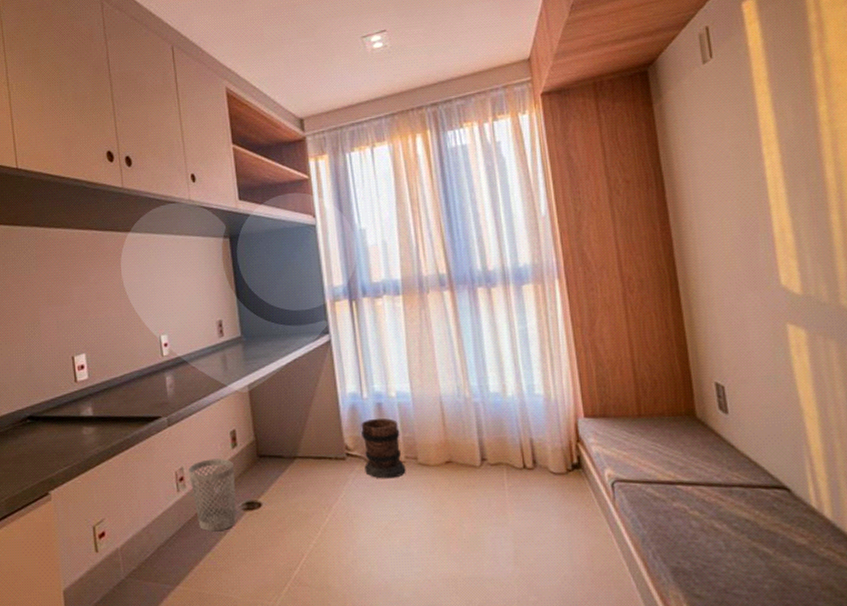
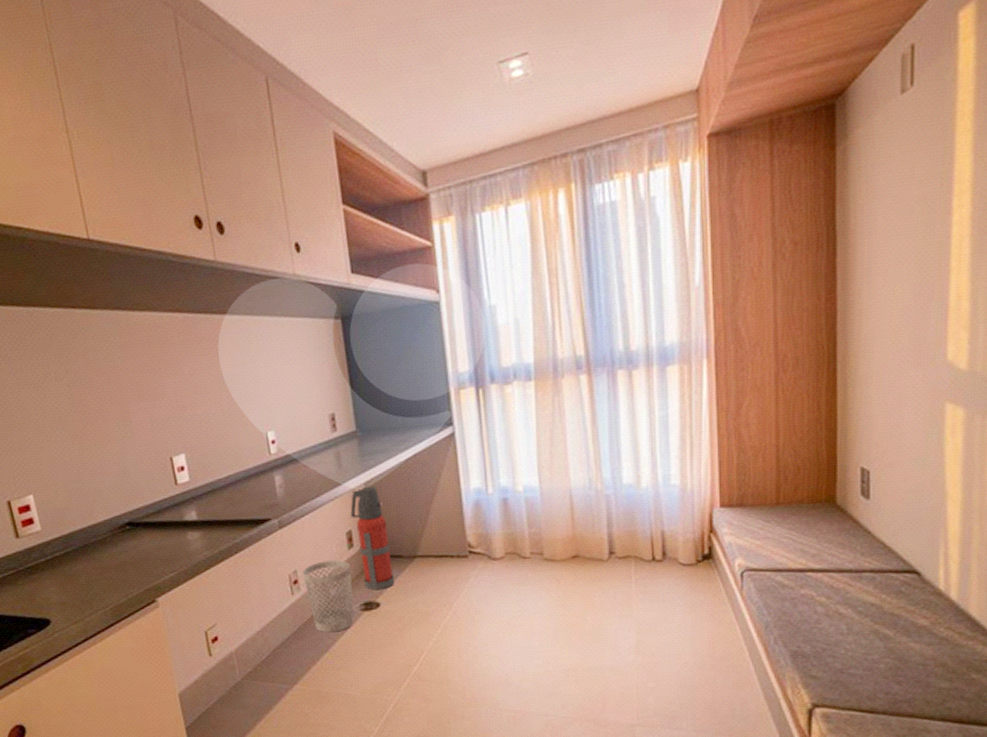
fire extinguisher: none [234,388,276,490] -> present [350,485,395,591]
wooden barrel: present [361,418,406,479] -> none [485,513,531,576]

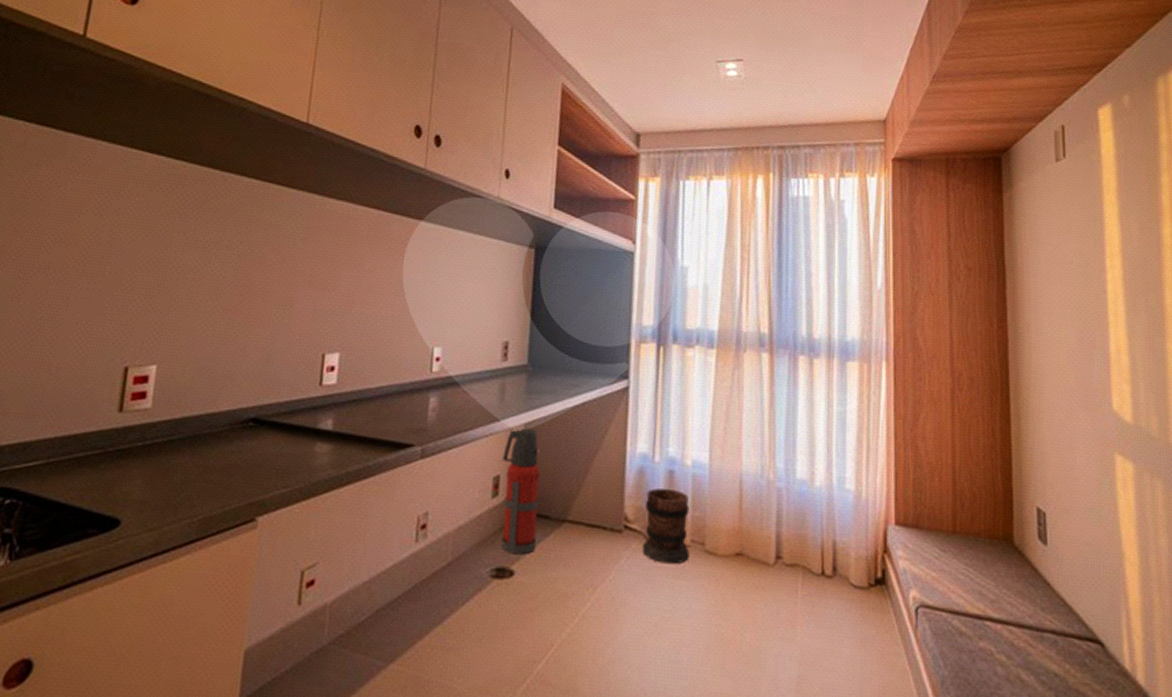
wastebasket: present [302,560,354,633] -> none [433,506,490,600]
wooden barrel: none [485,513,531,576] -> present [642,488,690,565]

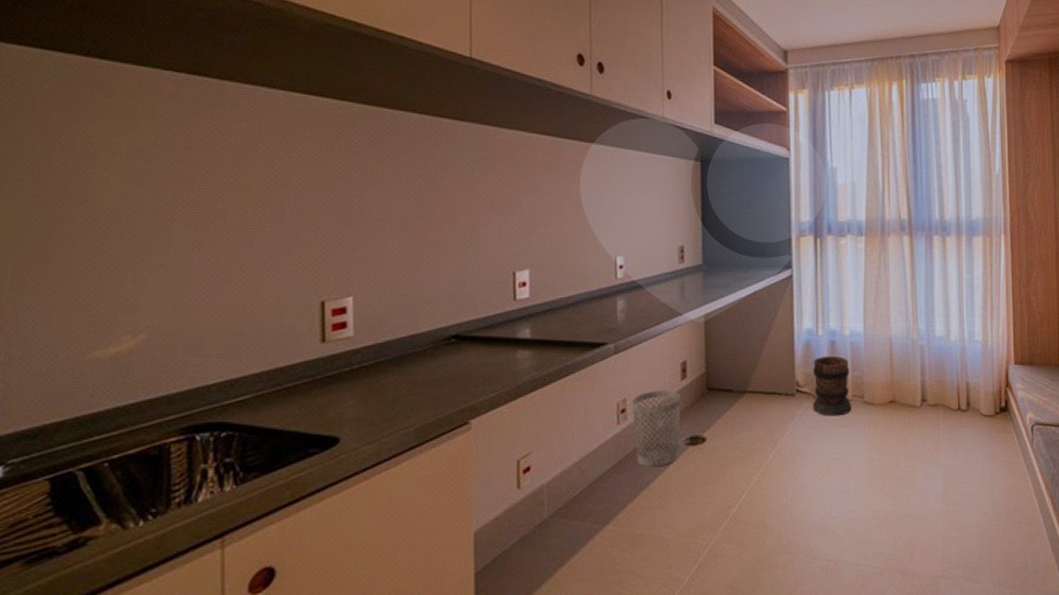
wastebasket: none [433,506,490,600] -> present [632,390,681,468]
fire extinguisher: present [501,427,541,555] -> none [687,318,723,425]

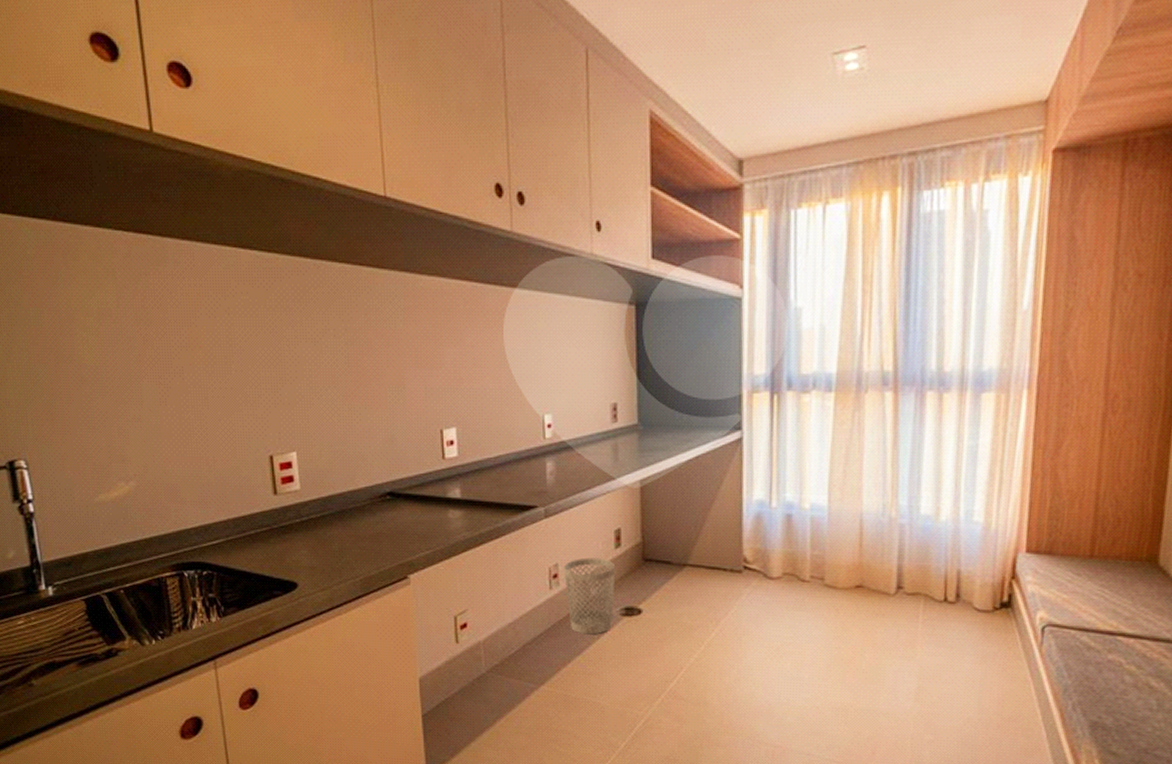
wooden barrel: present [813,355,852,417] -> none [762,530,809,598]

